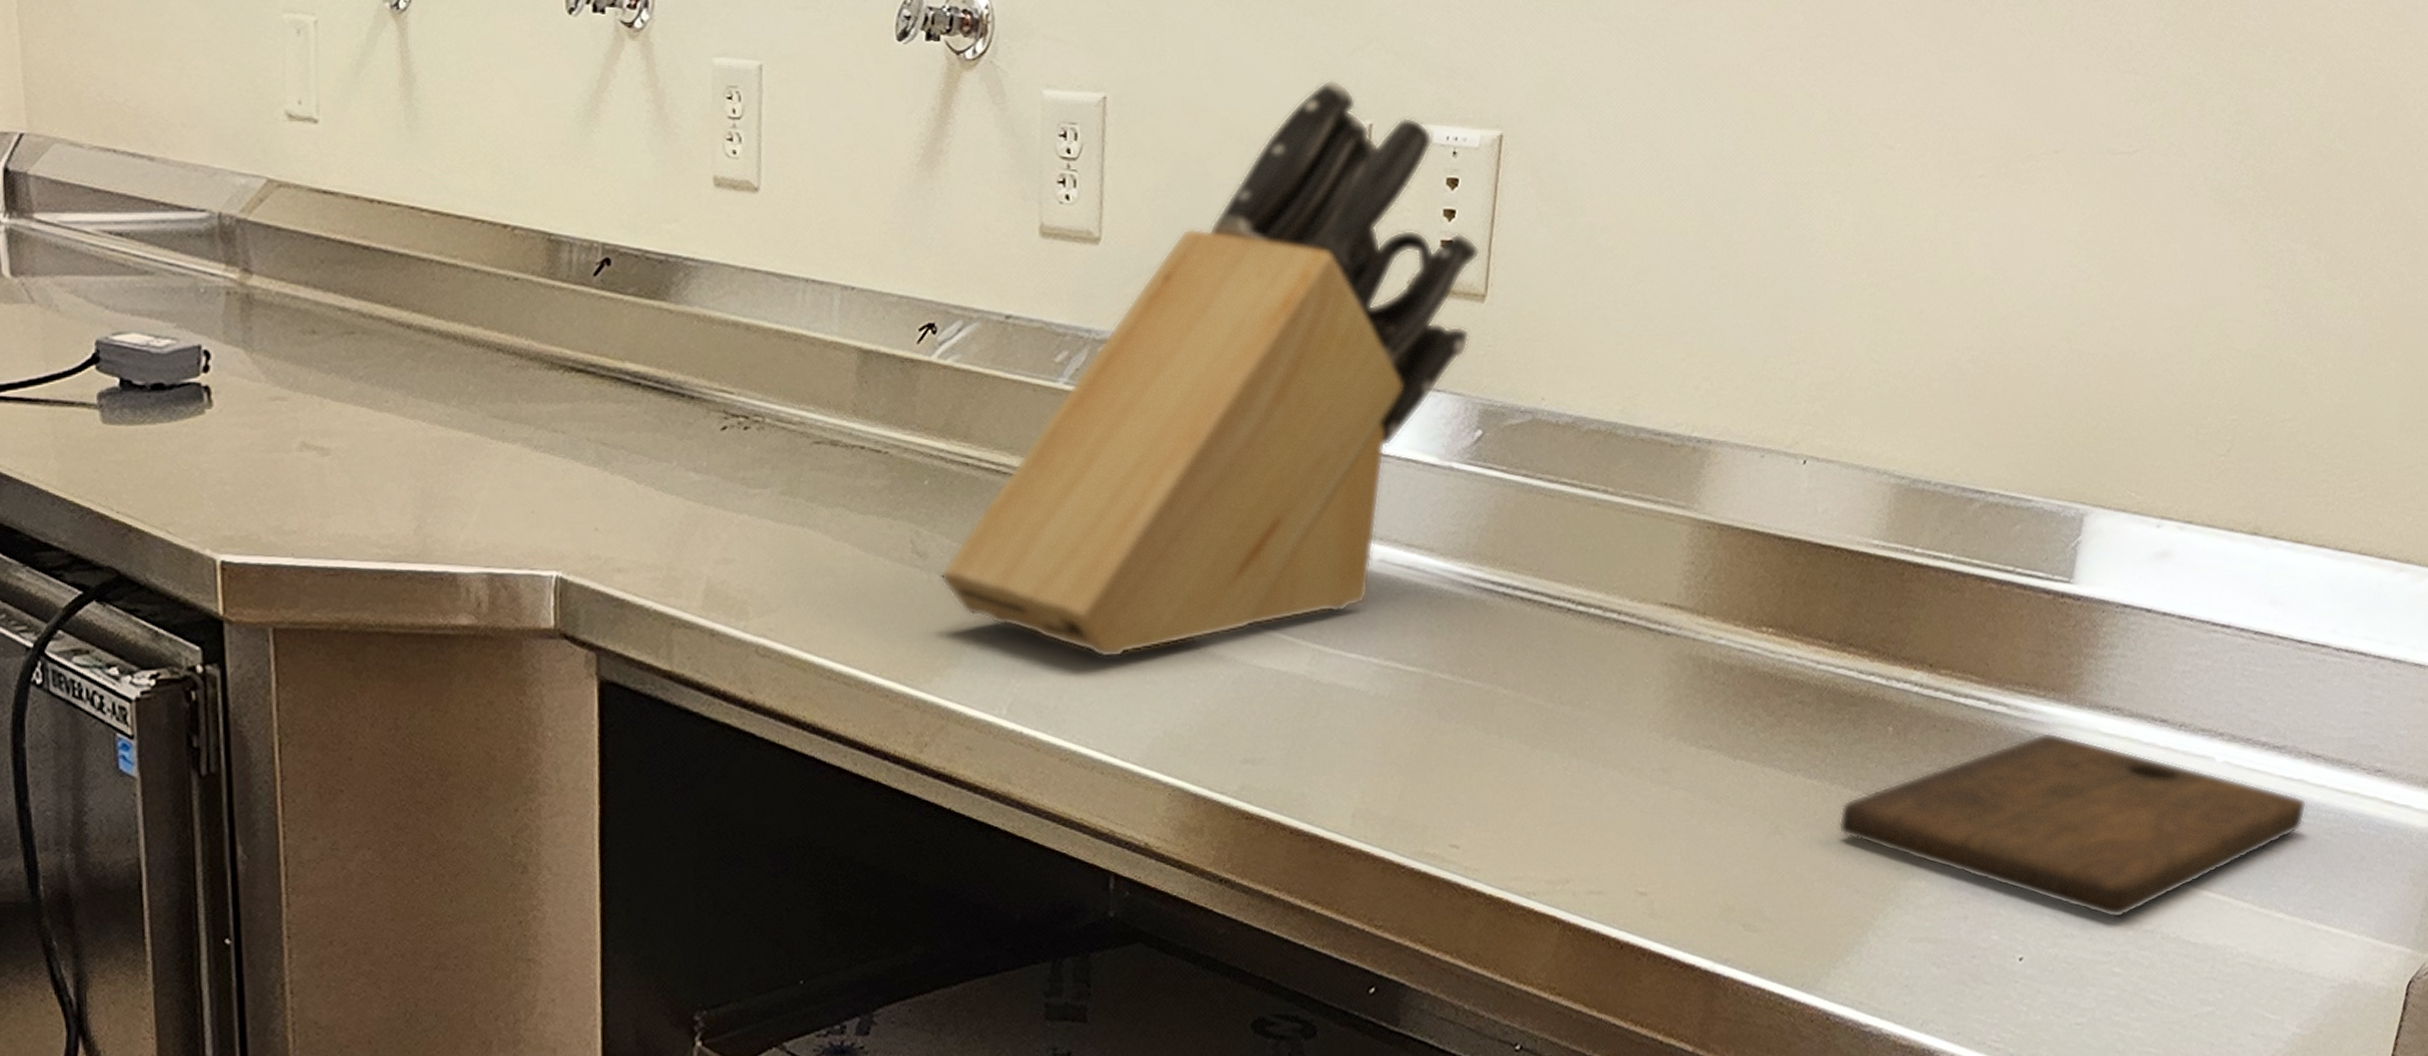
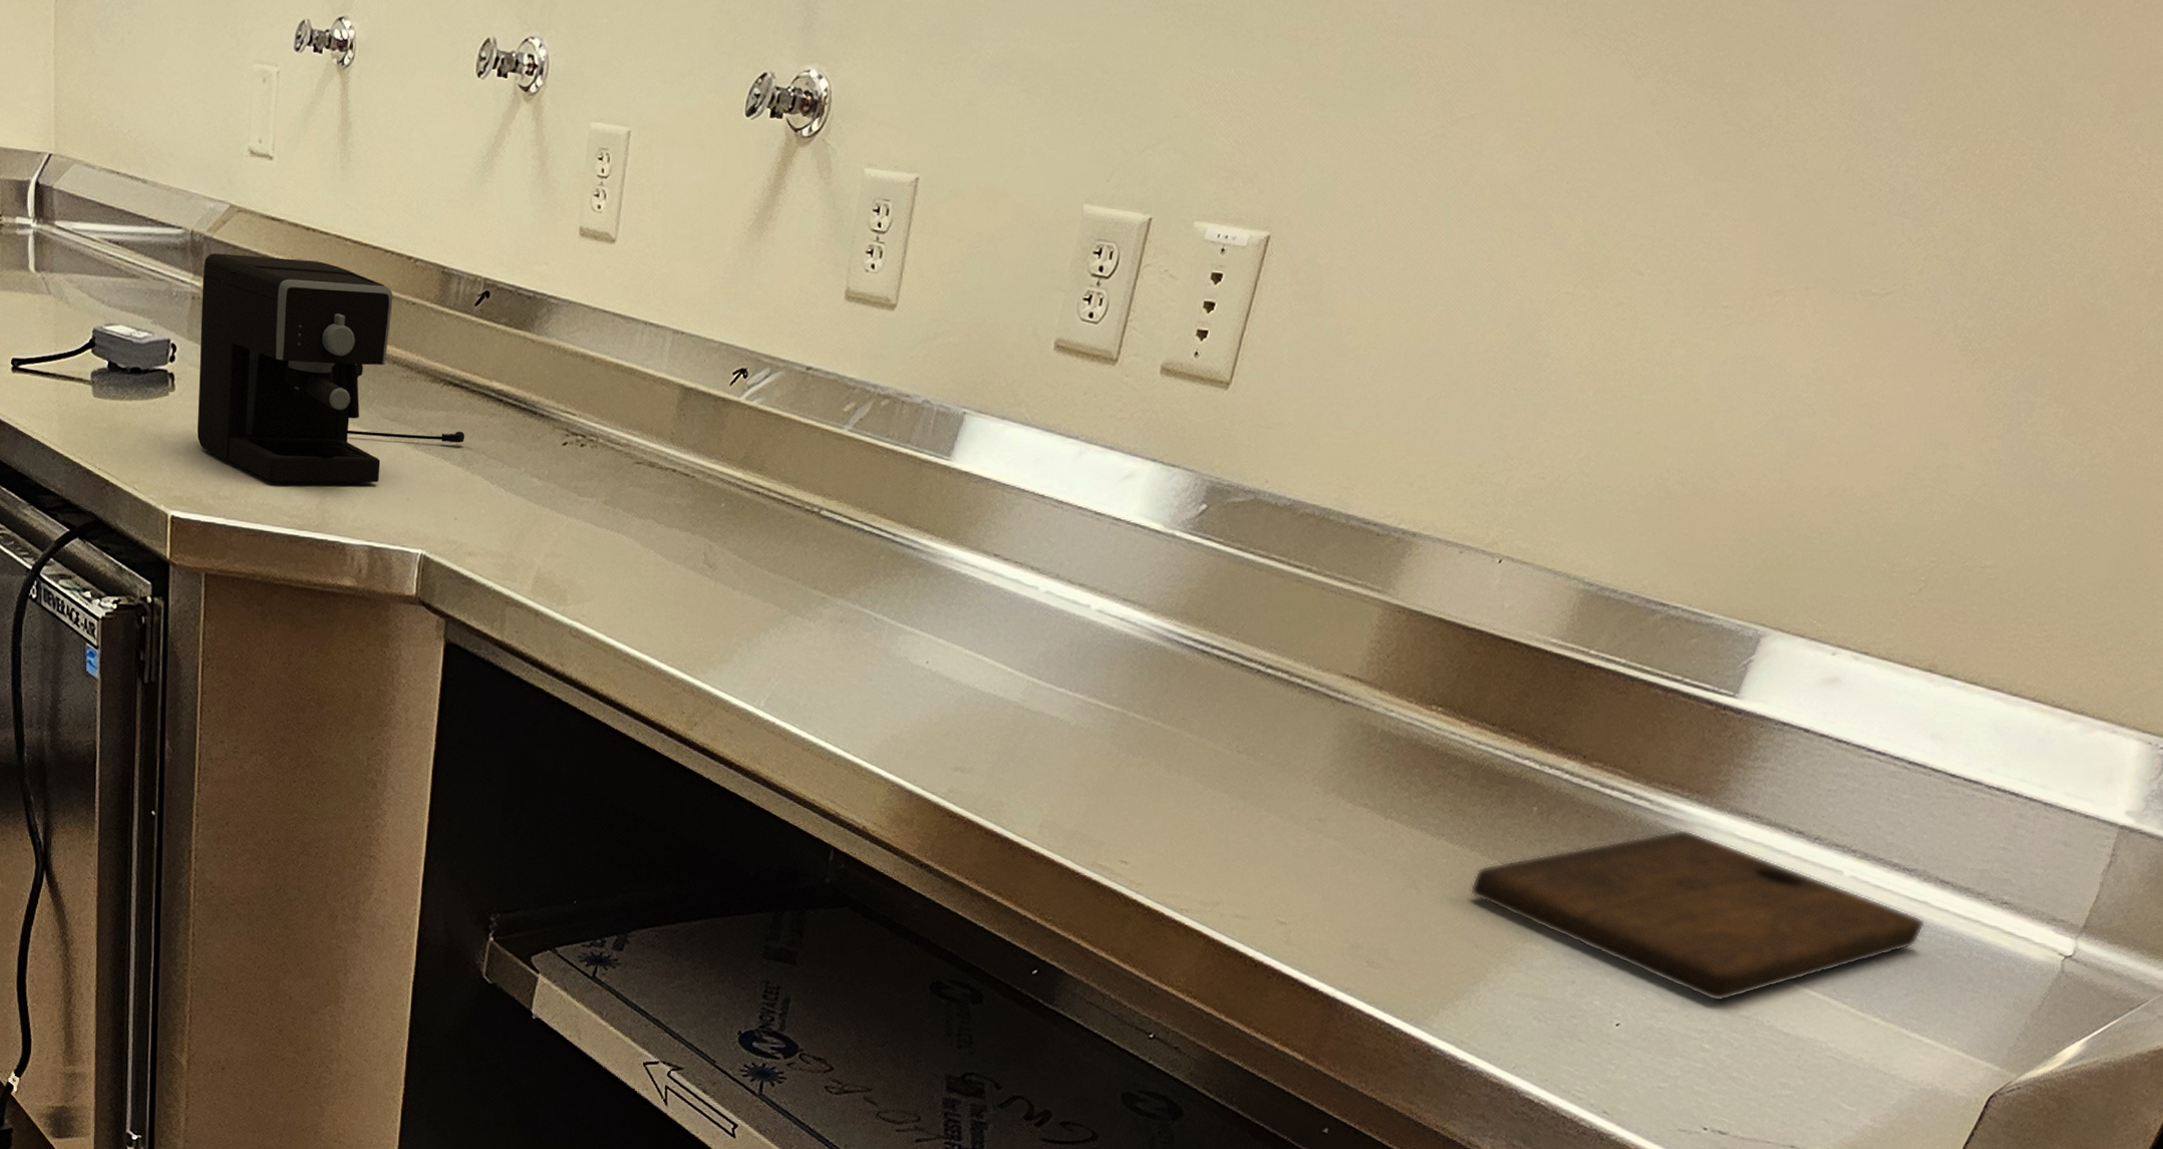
coffee maker: none [238,237,598,506] -> present [197,253,465,483]
knife block: present [939,79,1480,658] -> none [724,174,1232,670]

